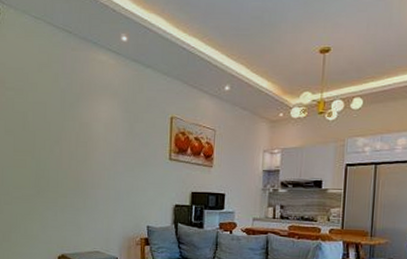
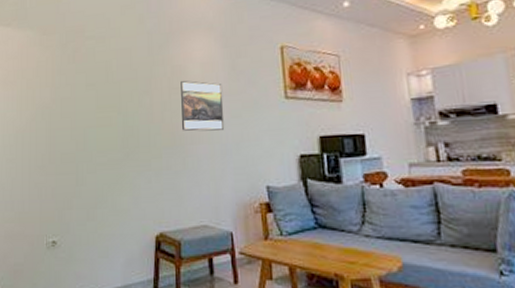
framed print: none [85,137,121,180] -> present [181,80,225,131]

